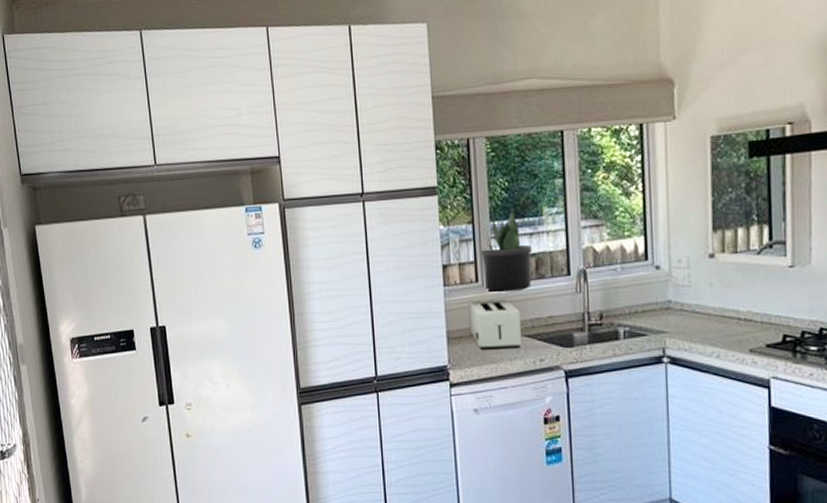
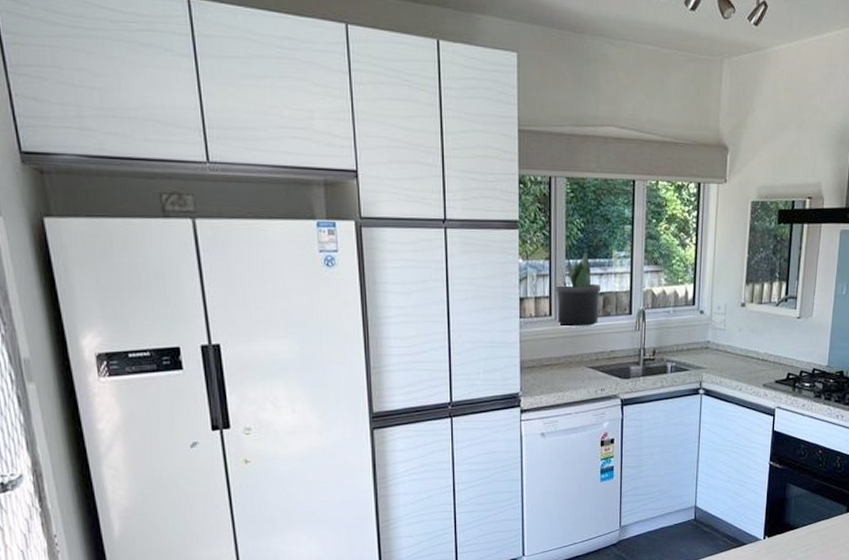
toaster: present [468,299,522,350] -> none [541,333,587,379]

